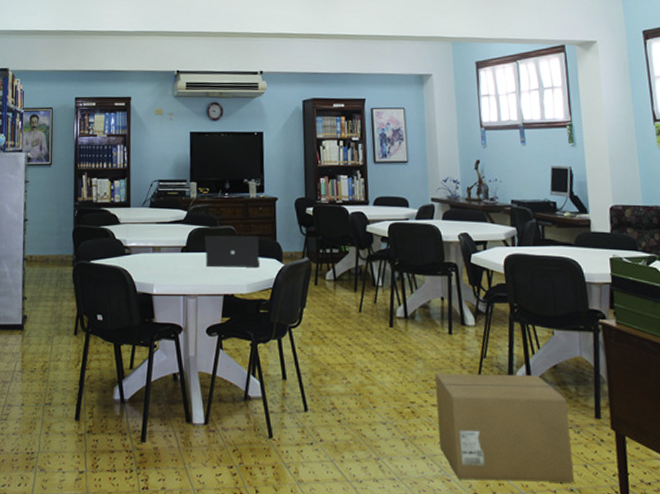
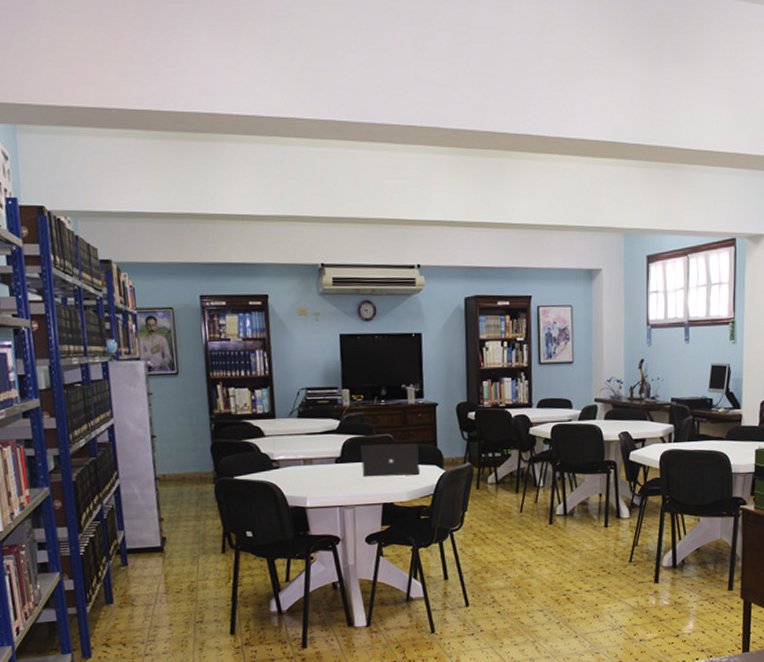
box: present [435,373,574,483] -> none [590,558,705,651]

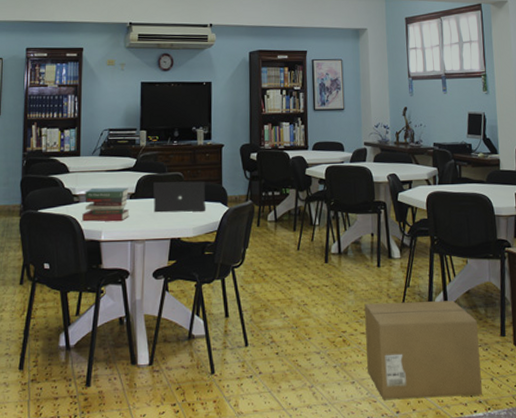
books: none [283,451,337,488] -> present [82,187,130,222]
box: none [590,558,705,651] -> present [364,300,482,399]

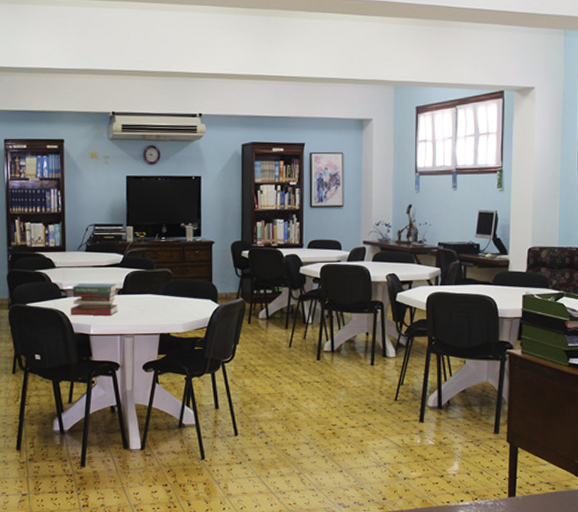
laptop: present [153,181,206,212] -> none [141,278,196,308]
box: present [364,300,482,399] -> none [355,398,471,488]

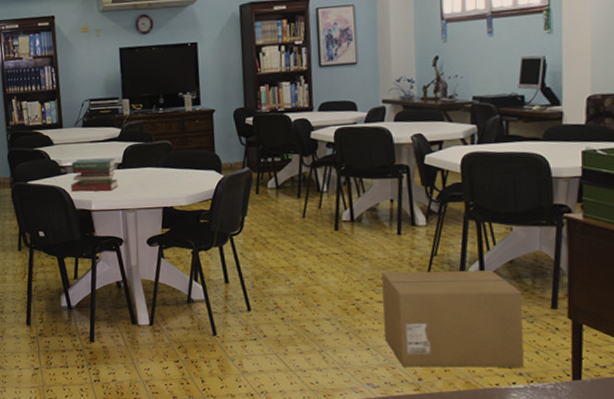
box: none [355,398,471,488] -> present [382,270,524,368]

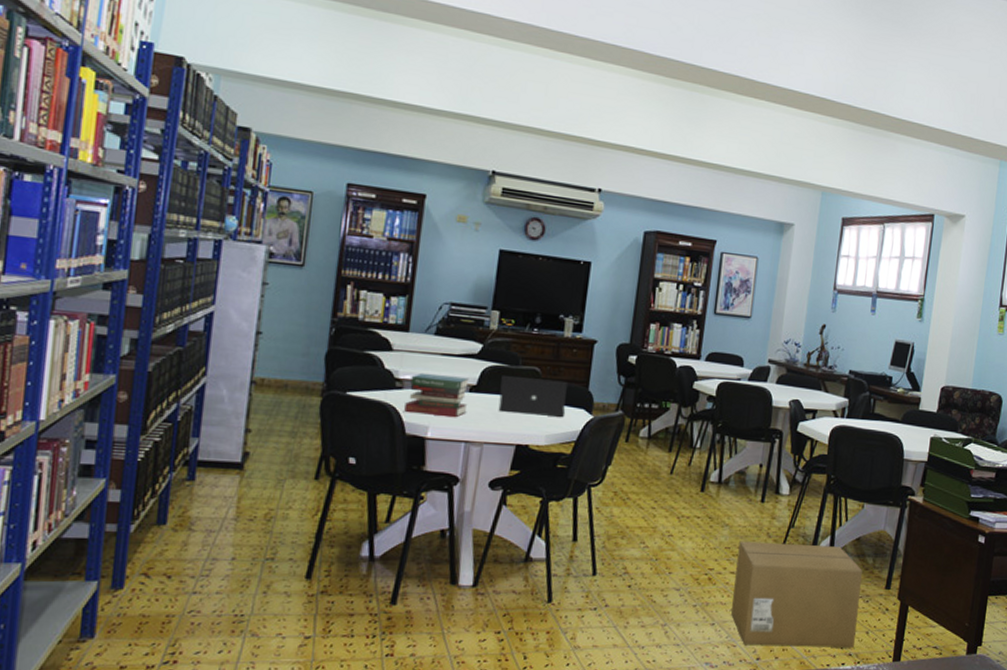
laptop: none [140,149,199,182] -> present [498,376,567,417]

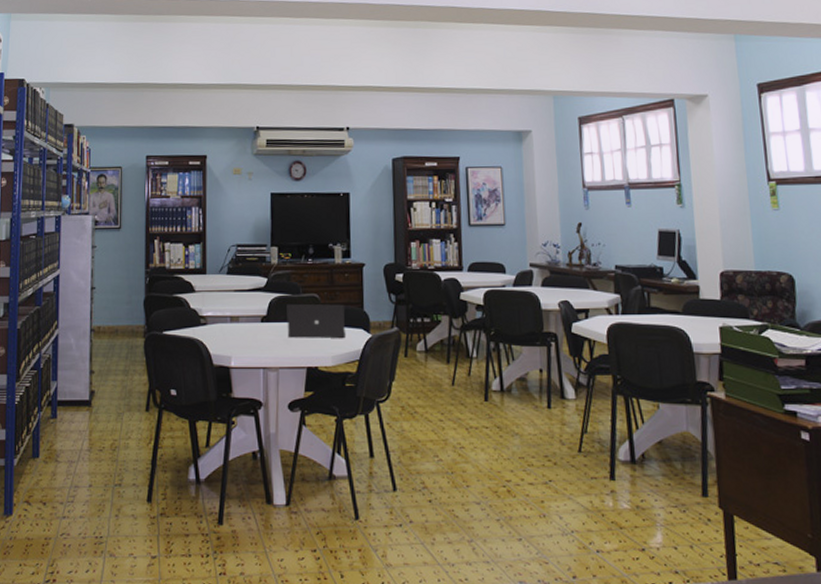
books: present [404,372,469,418] -> none [210,309,262,347]
box: present [730,541,863,648] -> none [532,450,679,564]

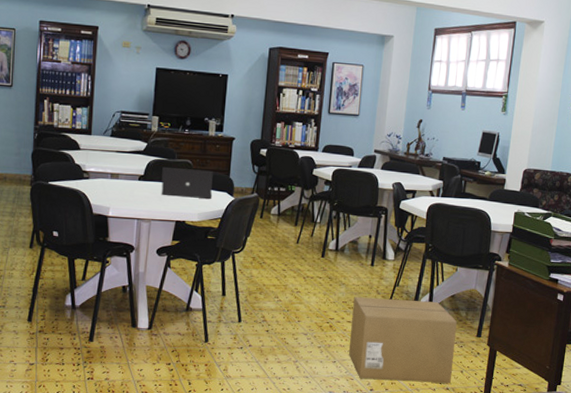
box: none [532,450,679,564] -> present [348,297,457,383]

